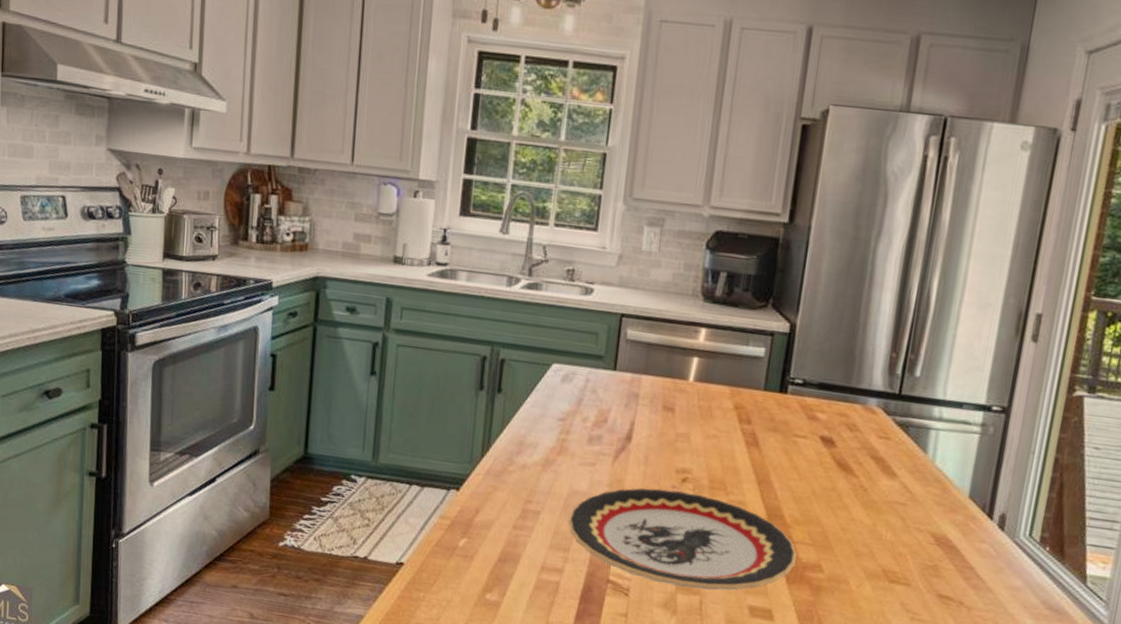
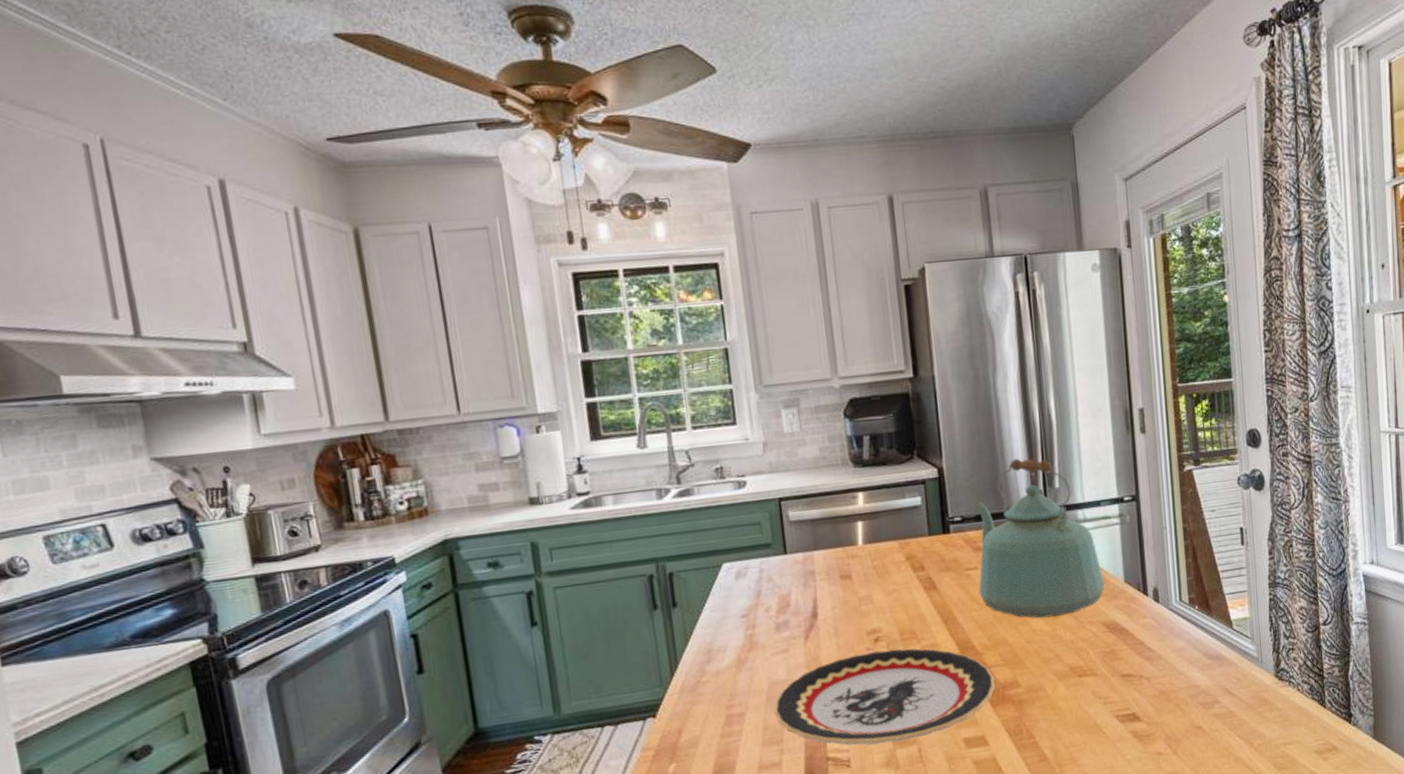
kettle: none [802,333,946,514] -> present [974,458,1105,618]

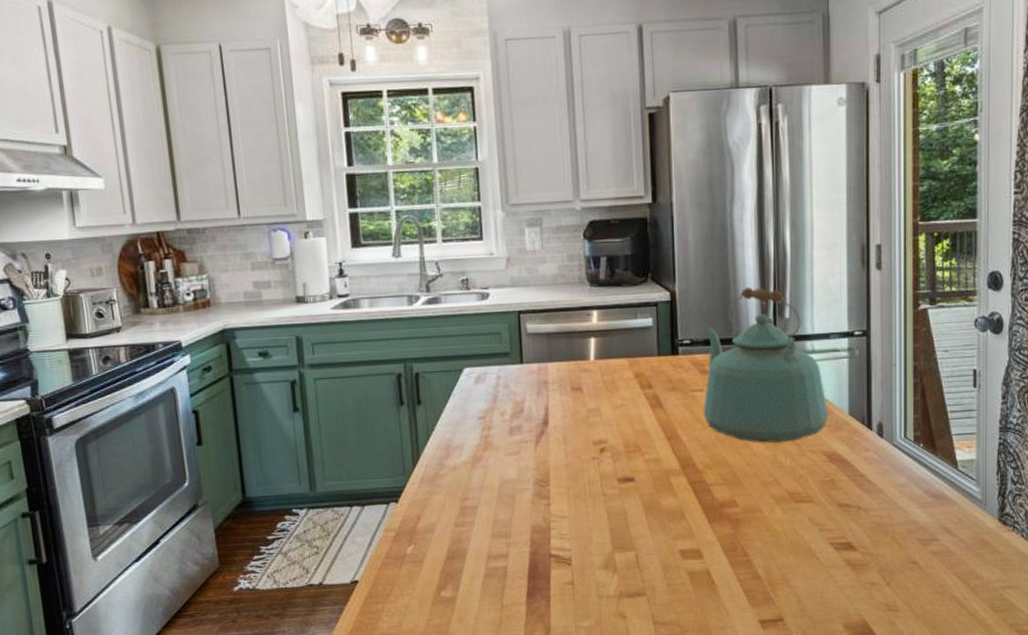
plate: present [773,648,995,746] -> none [503,460,713,547]

